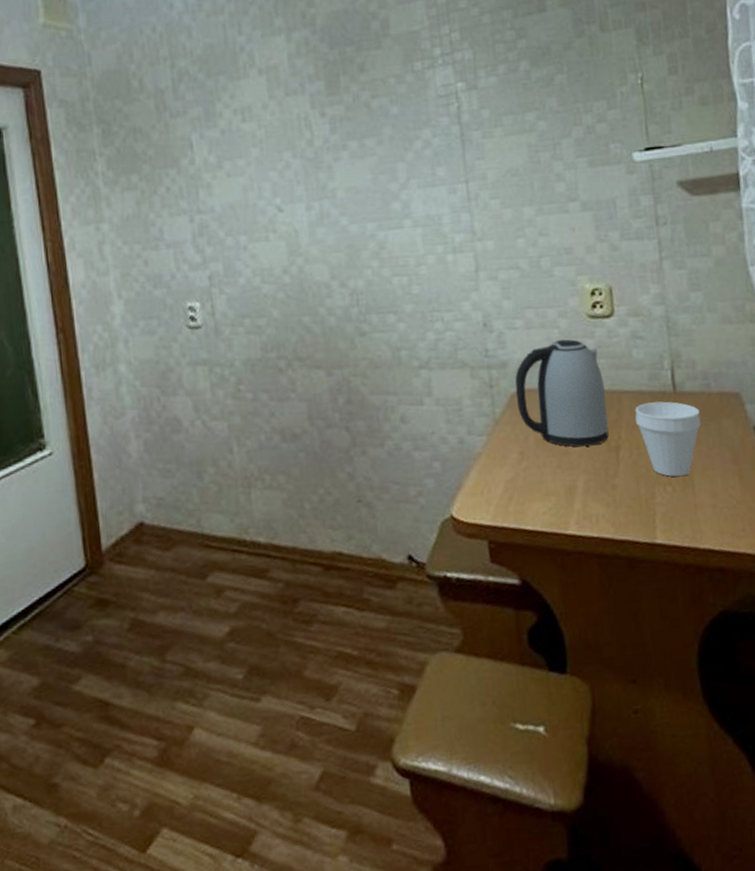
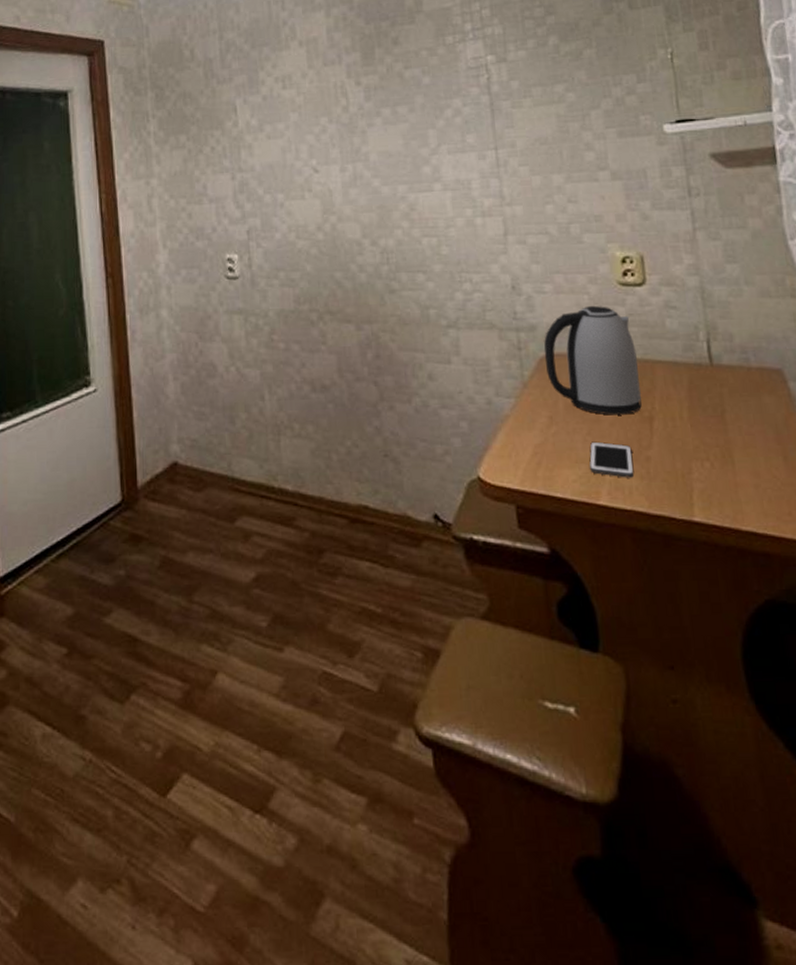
cell phone: none [558,473,601,507] -> present [589,441,635,478]
cup: present [635,401,701,477] -> none [669,373,740,453]

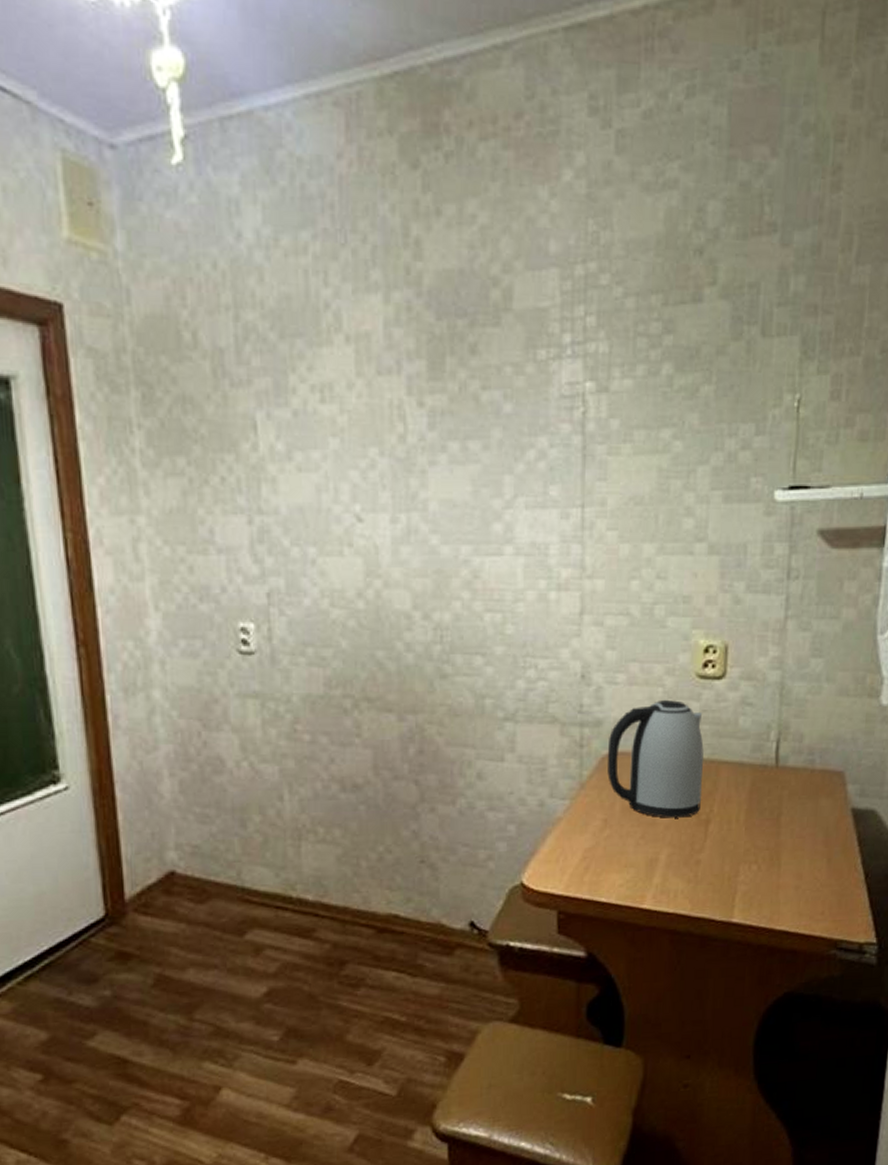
cell phone: present [589,441,635,478] -> none [637,845,684,882]

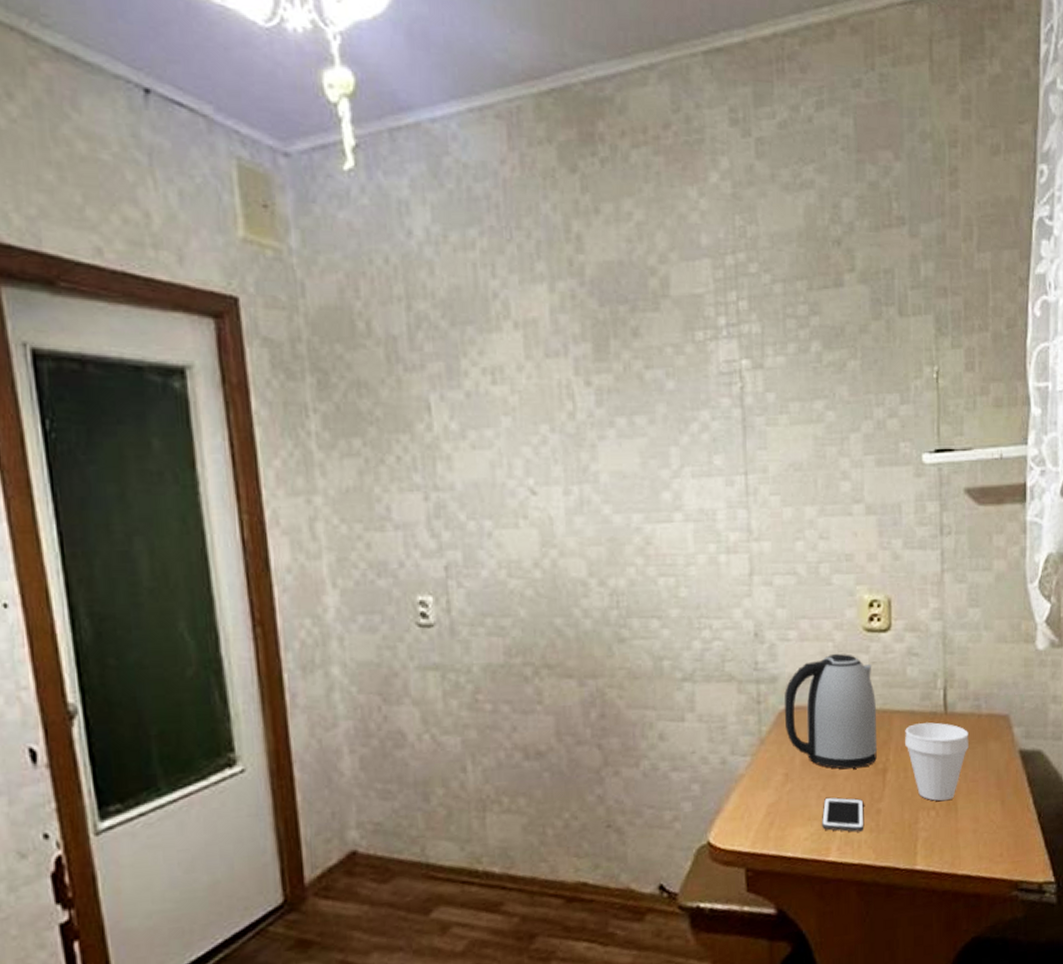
cell phone: none [637,845,684,882] -> present [821,797,864,832]
cup: none [731,775,799,856] -> present [905,722,969,801]

